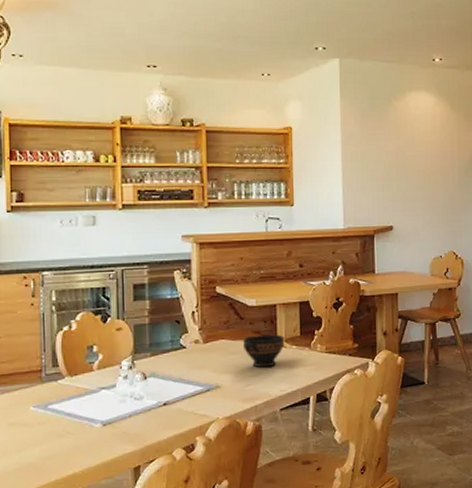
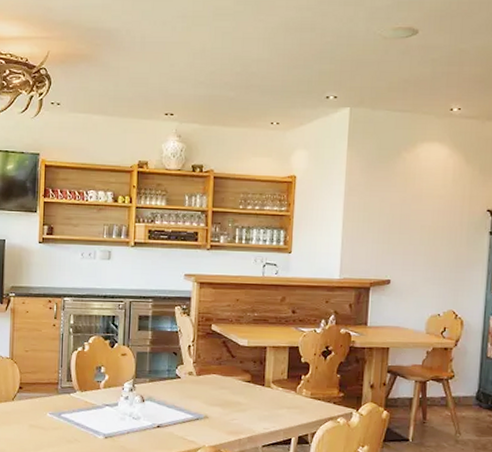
bowl: present [242,334,285,368] -> none [232,373,272,405]

